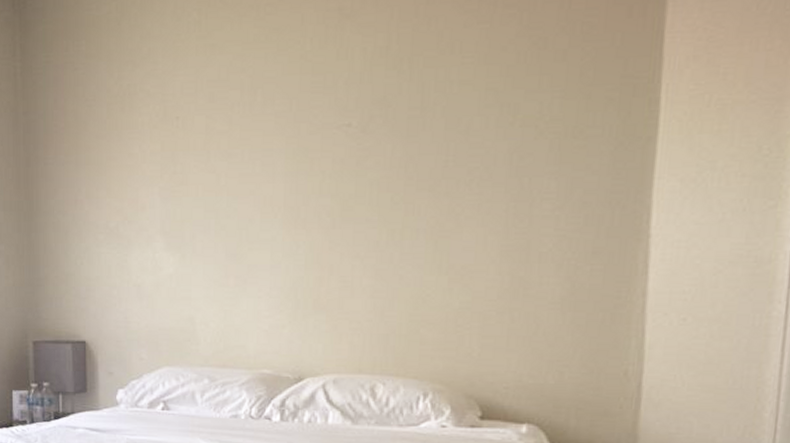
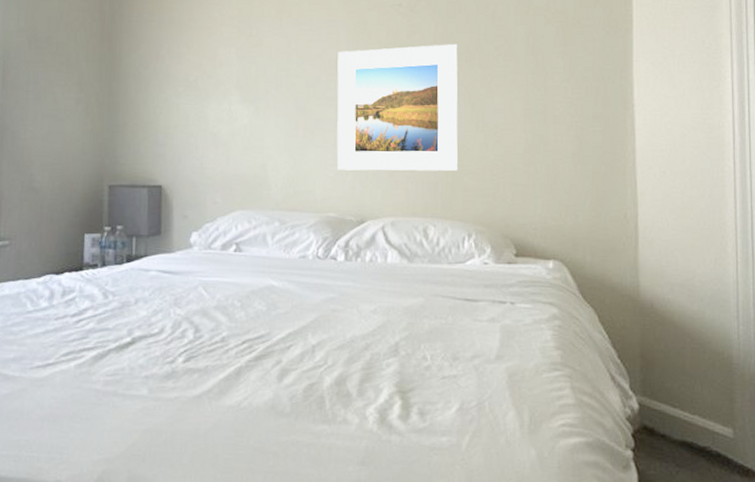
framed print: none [272,170,420,323] -> present [336,44,459,172]

